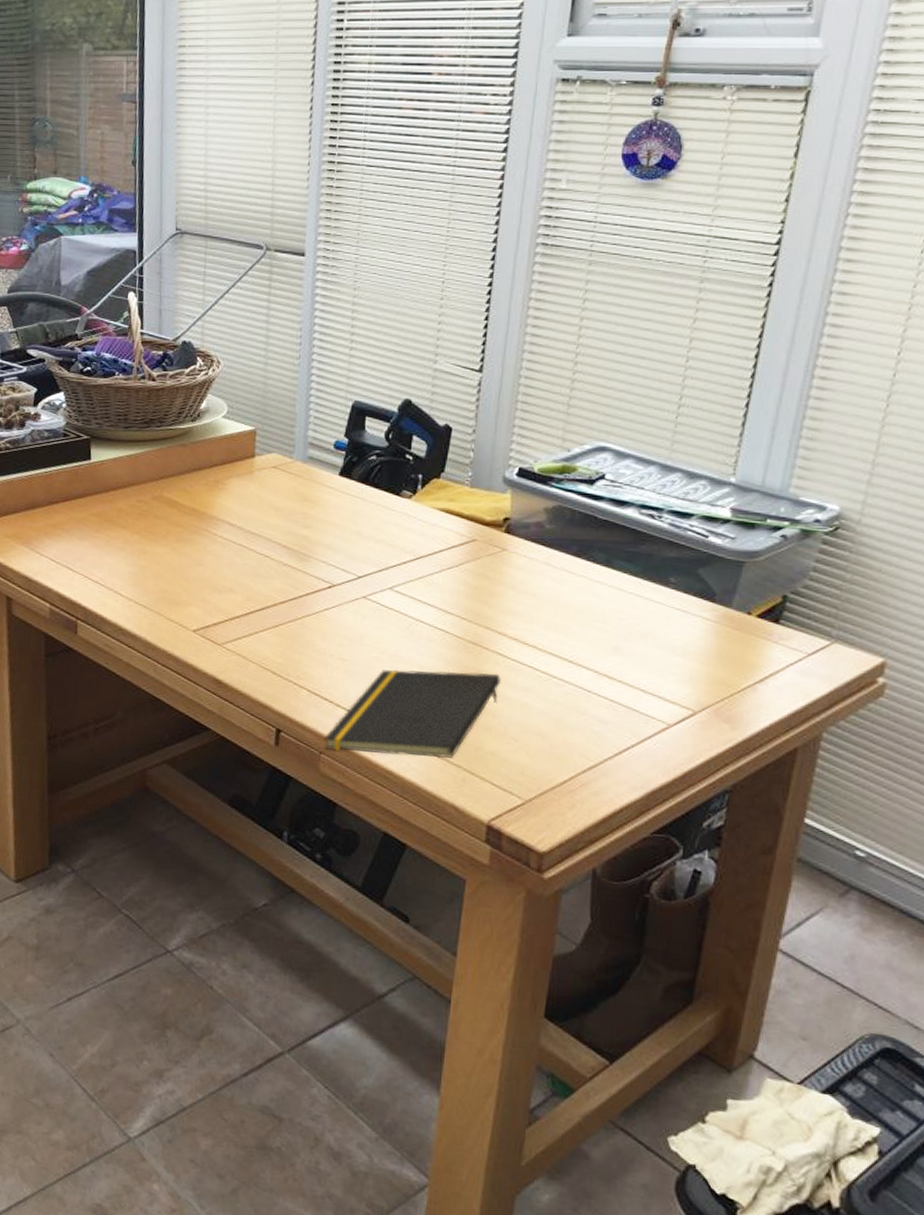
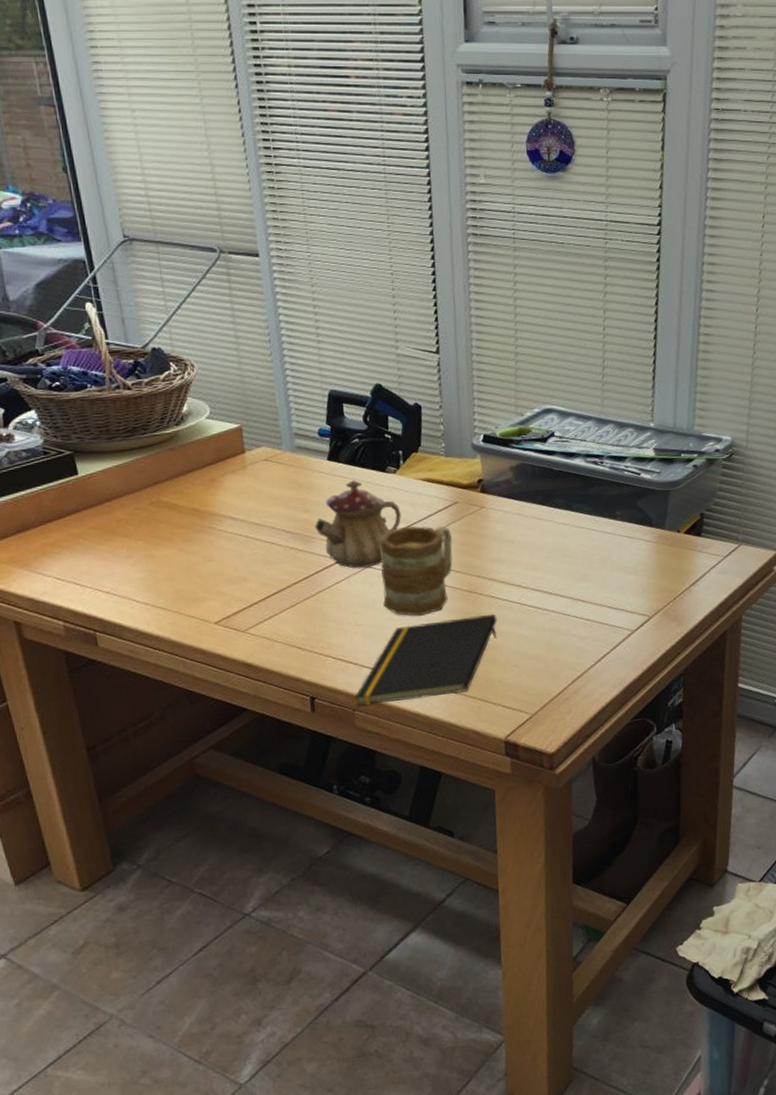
teapot: none [313,500,410,598] -> present [314,480,401,568]
mug: none [373,558,463,662] -> present [378,526,453,616]

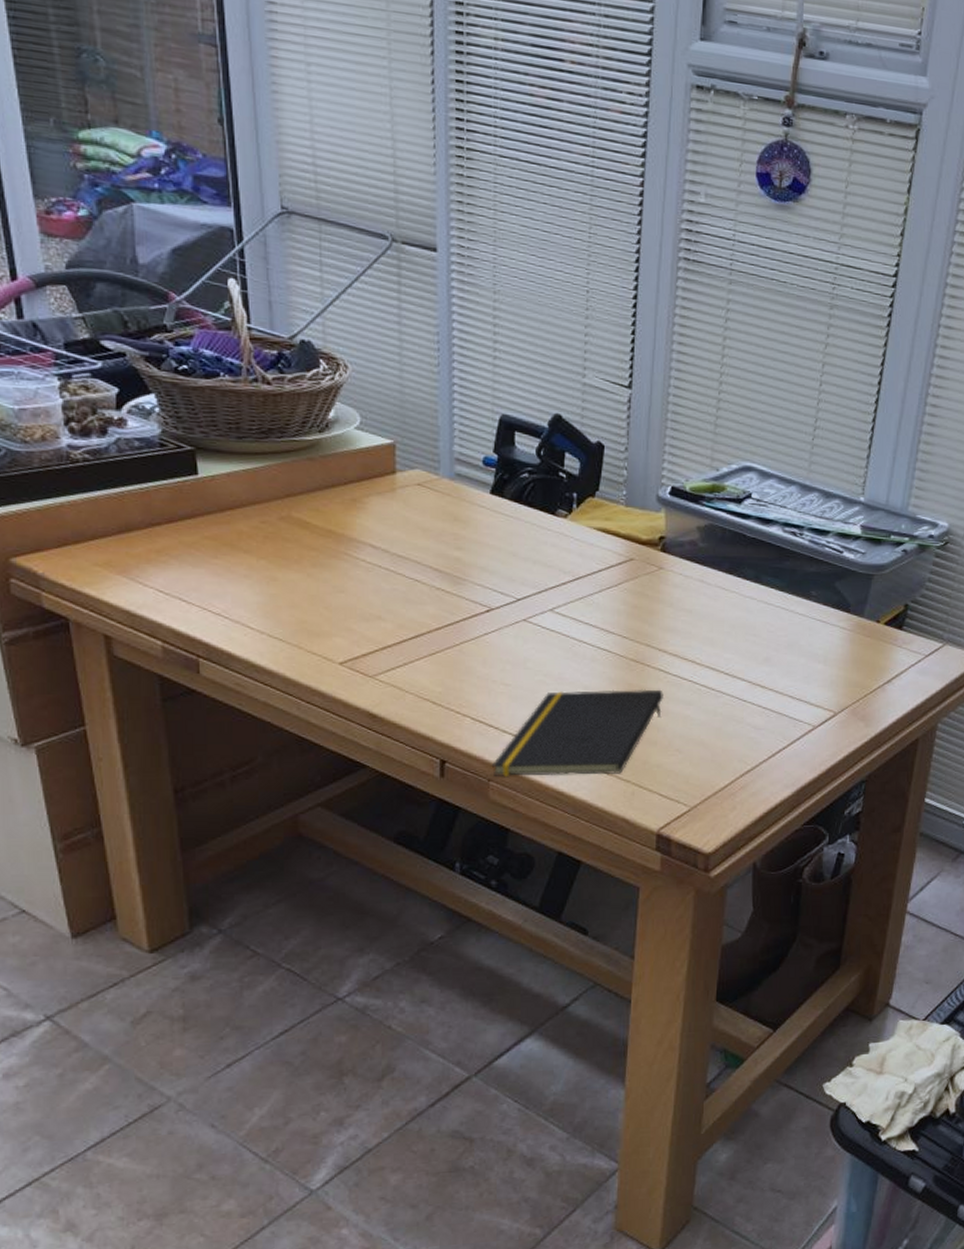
teapot: present [314,480,401,568] -> none [467,520,568,621]
mug: present [378,526,453,616] -> none [536,579,622,682]

